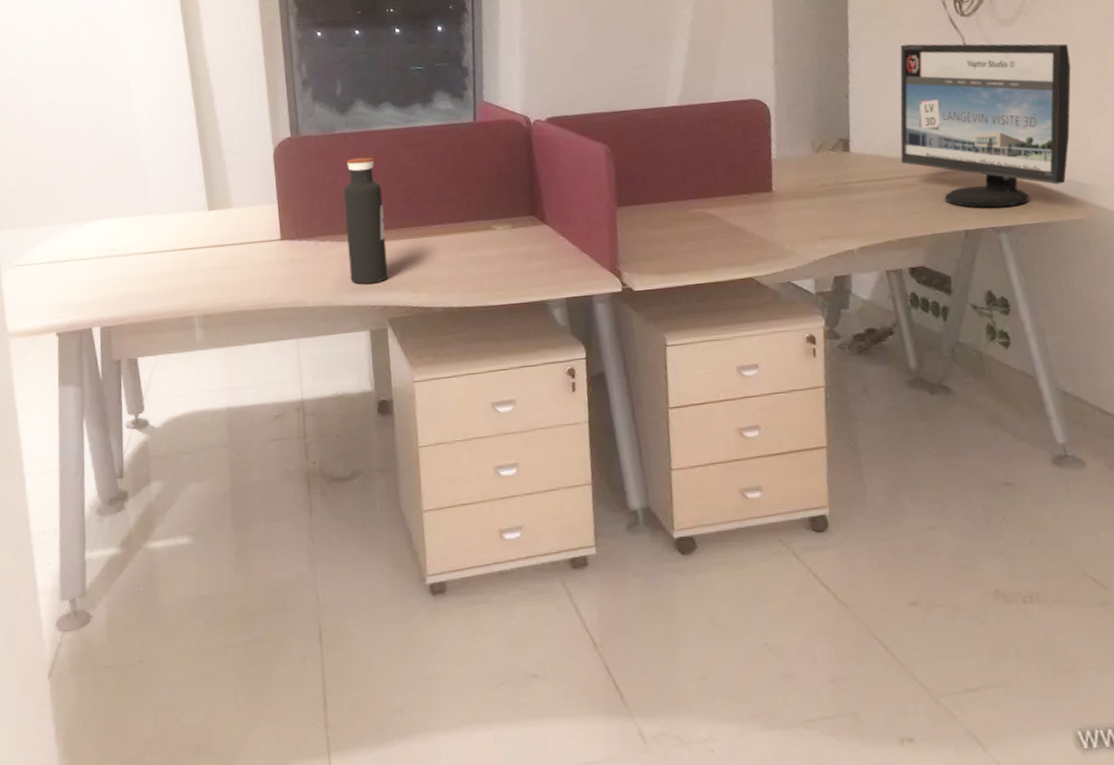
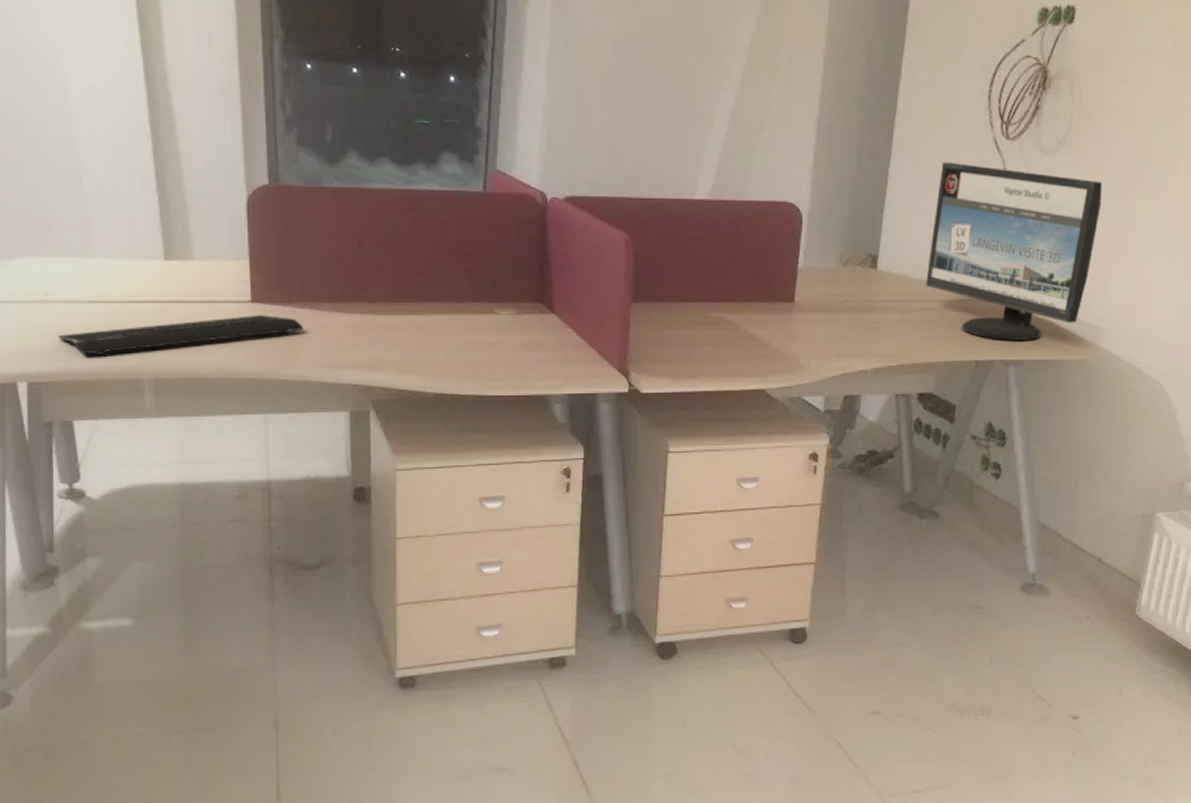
keyboard: none [123,250,326,299] -> present [57,315,303,355]
water bottle: present [344,157,389,285] -> none [329,218,375,361]

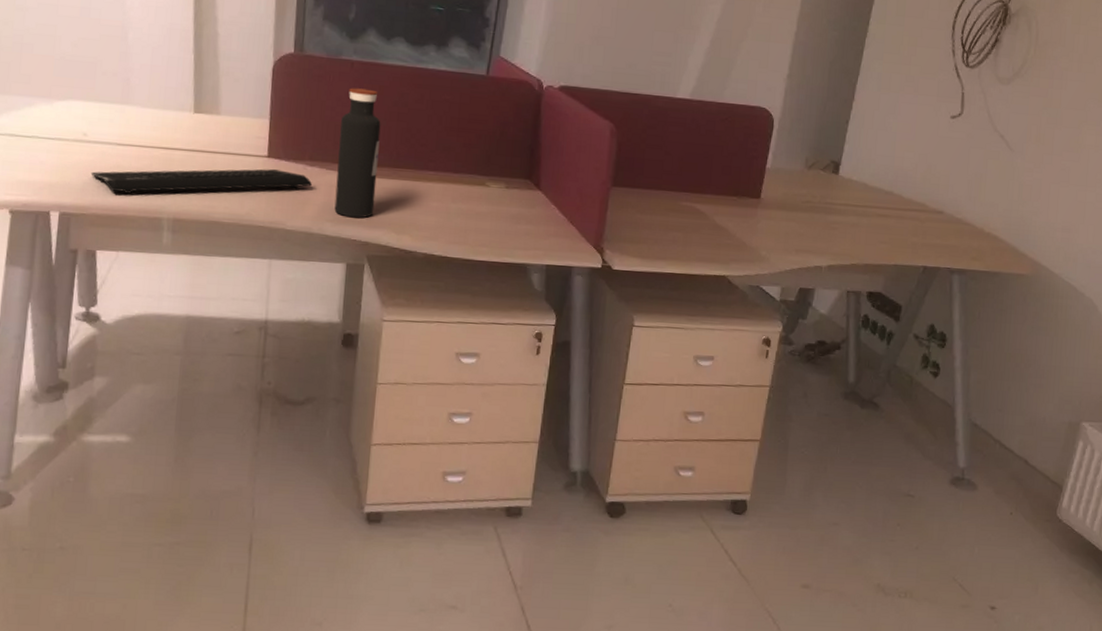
water bottle: none [329,218,375,361] -> present [334,88,381,218]
computer monitor: present [925,162,1102,340] -> none [881,82,1051,252]

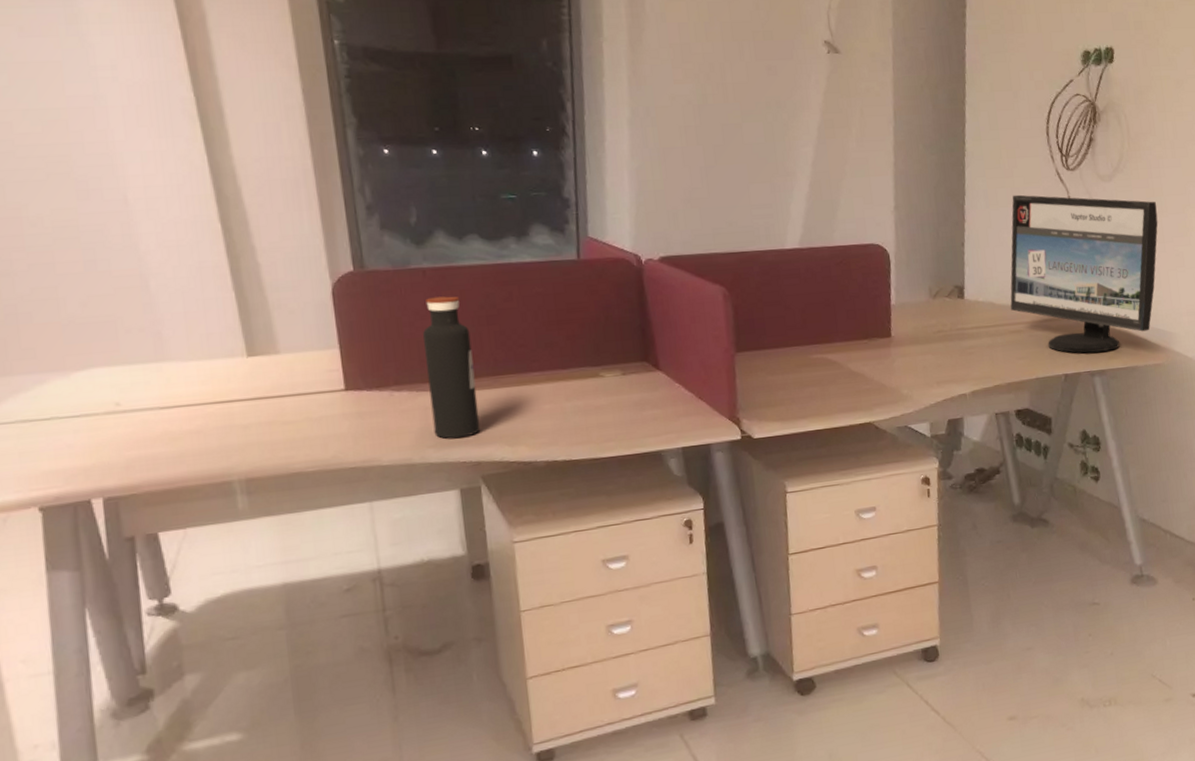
keyboard: present [91,169,312,194] -> none [133,401,403,462]
computer monitor: none [881,82,1051,252] -> present [1010,194,1158,353]

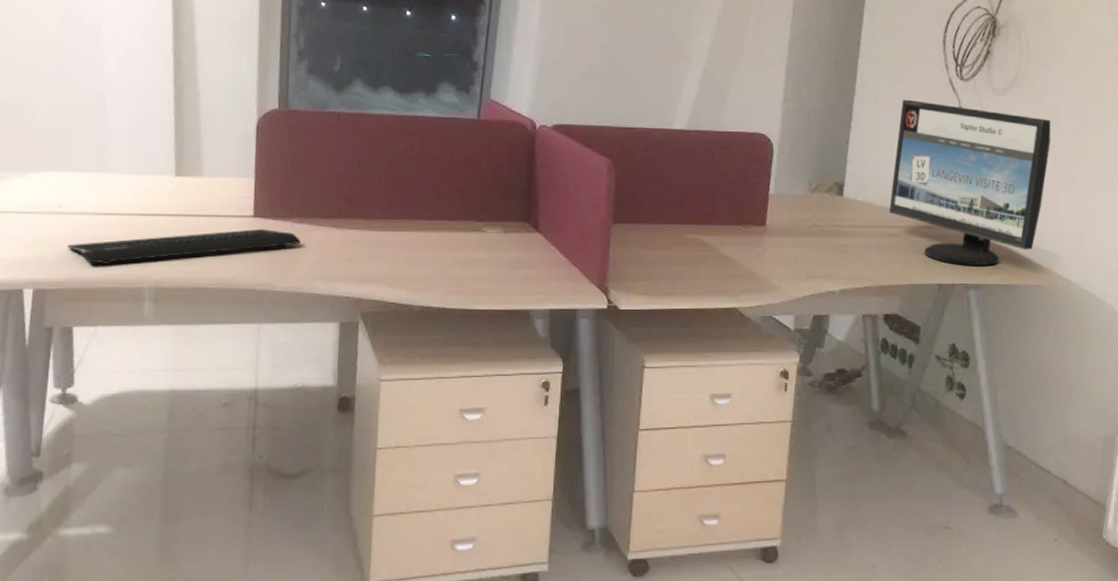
keyboard: none [133,401,403,462] -> present [67,229,301,265]
water bottle: present [423,296,481,439] -> none [325,140,371,274]

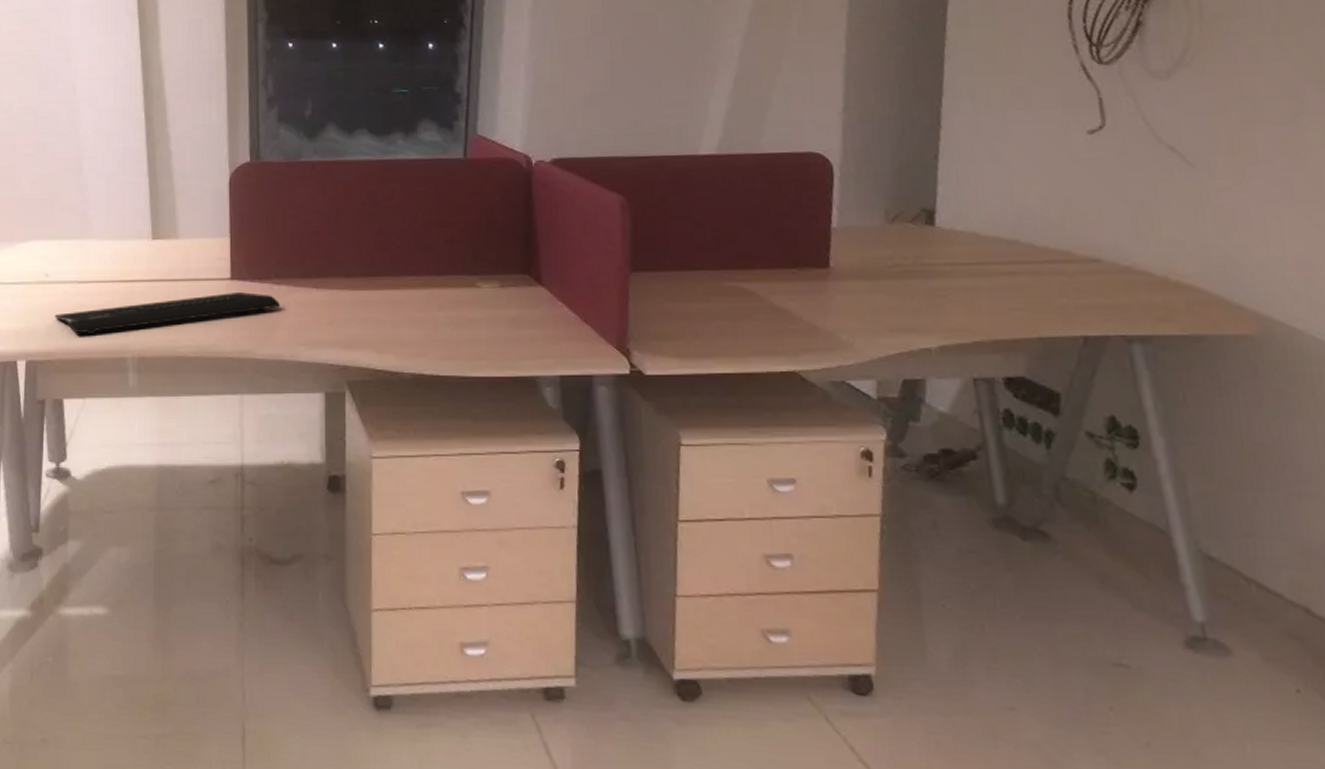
computer monitor: present [888,99,1051,265] -> none [1002,95,1248,310]

